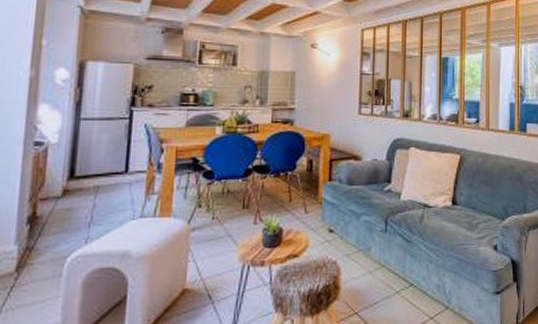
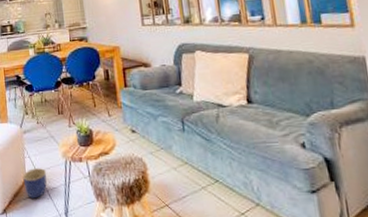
planter: none [180,274,216,313] -> present [23,168,47,199]

